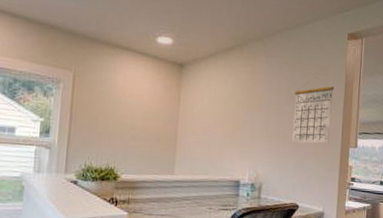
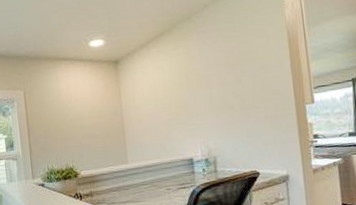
calendar: present [291,77,334,144] -> none [234,42,281,111]

